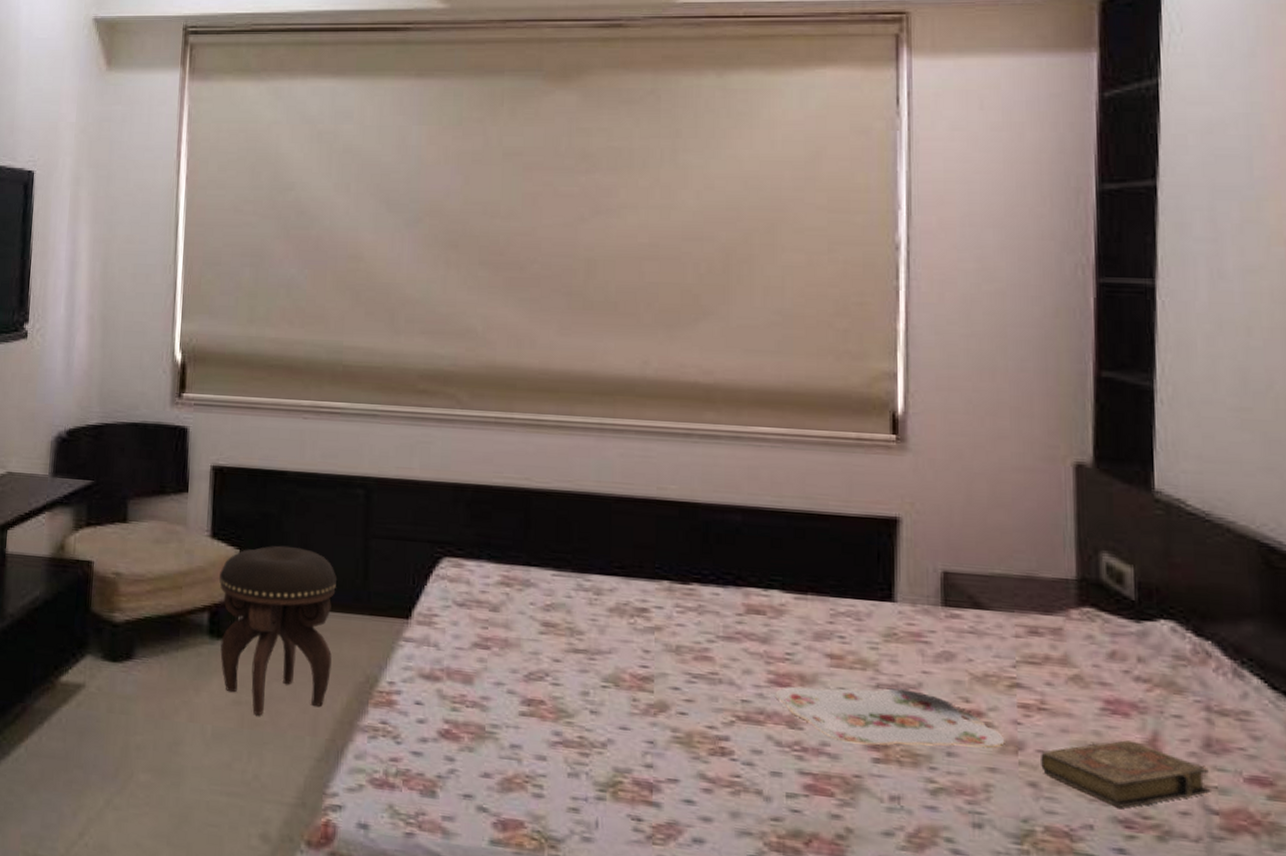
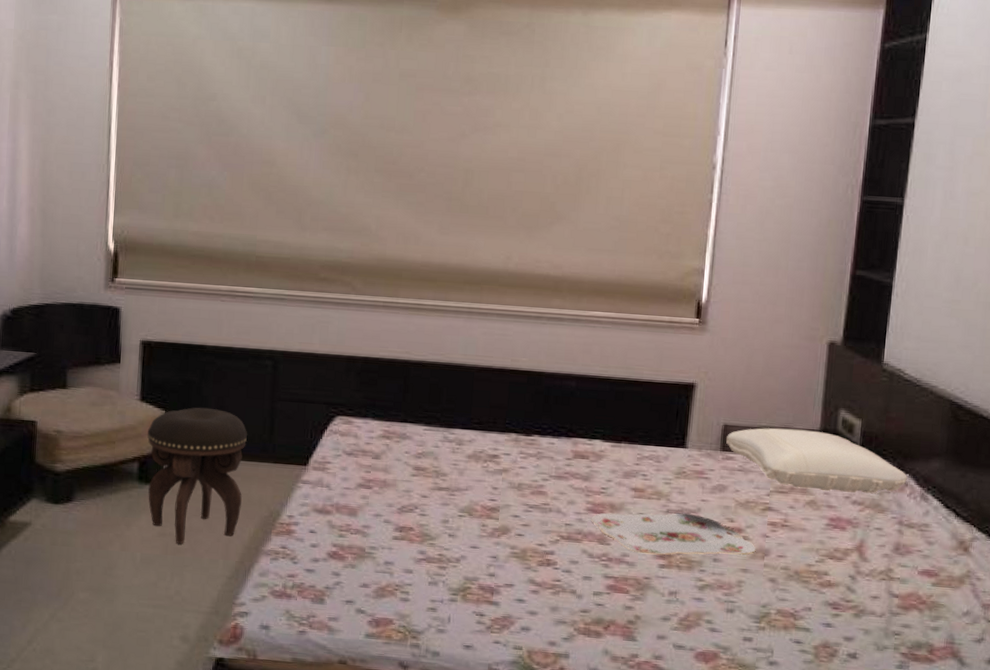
pillow: none [948,576,1210,668] -> present [726,428,907,494]
book: present [1041,740,1211,808] -> none [779,547,895,595]

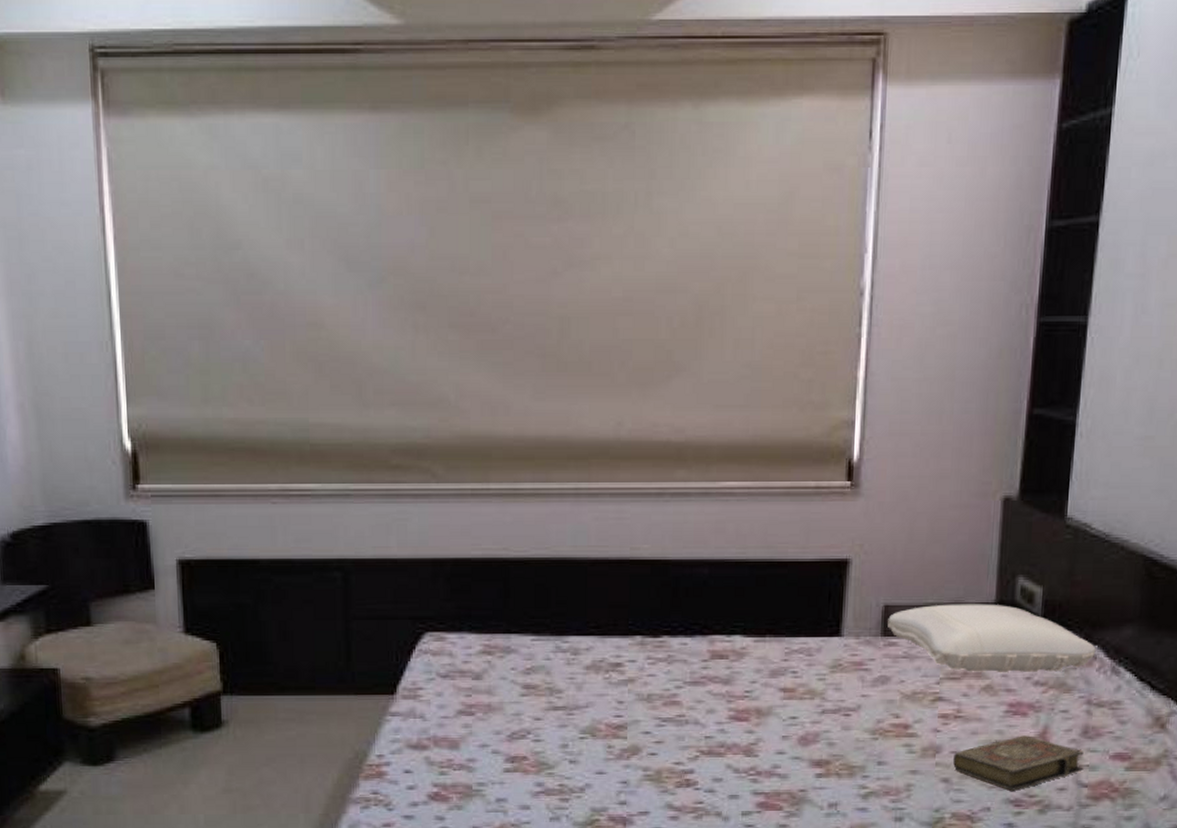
footstool: present [147,407,248,544] -> none [197,635,320,800]
serving tray: present [591,513,756,555] -> none [735,712,926,763]
book: none [779,547,895,595] -> present [953,735,1084,791]

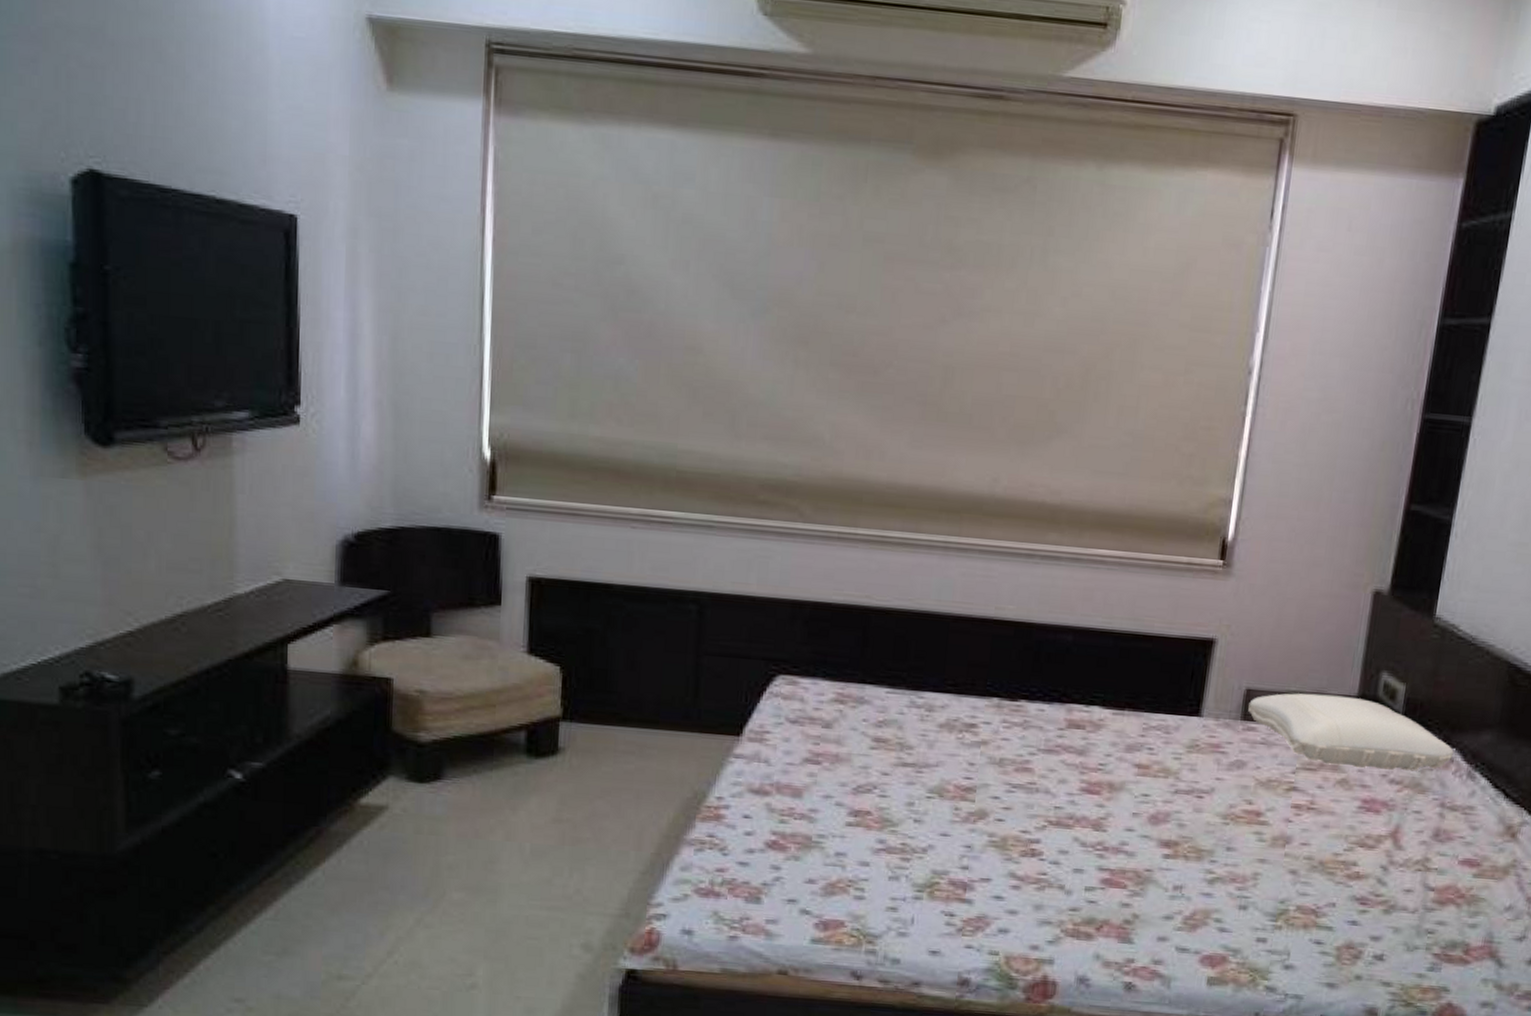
book: present [953,735,1084,791] -> none [1302,833,1433,888]

